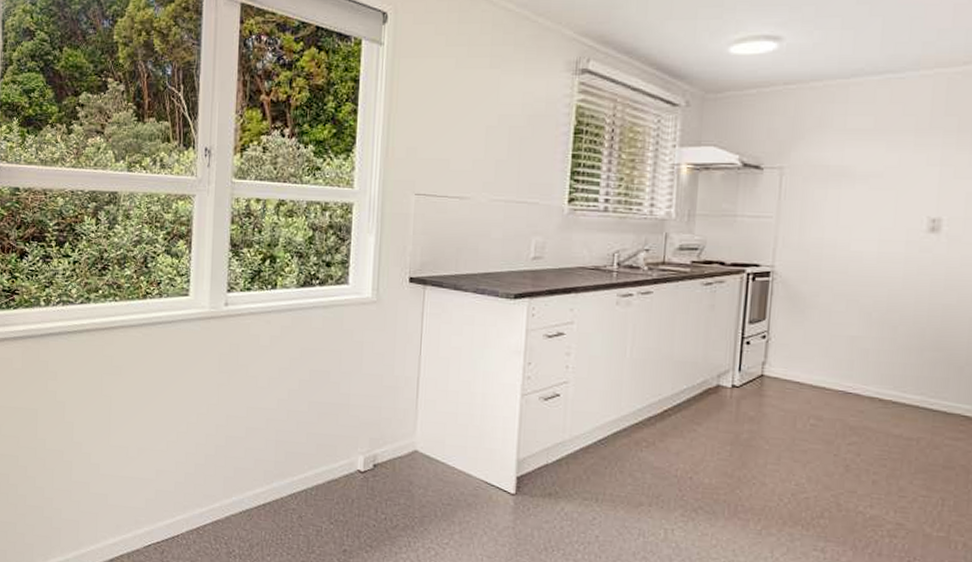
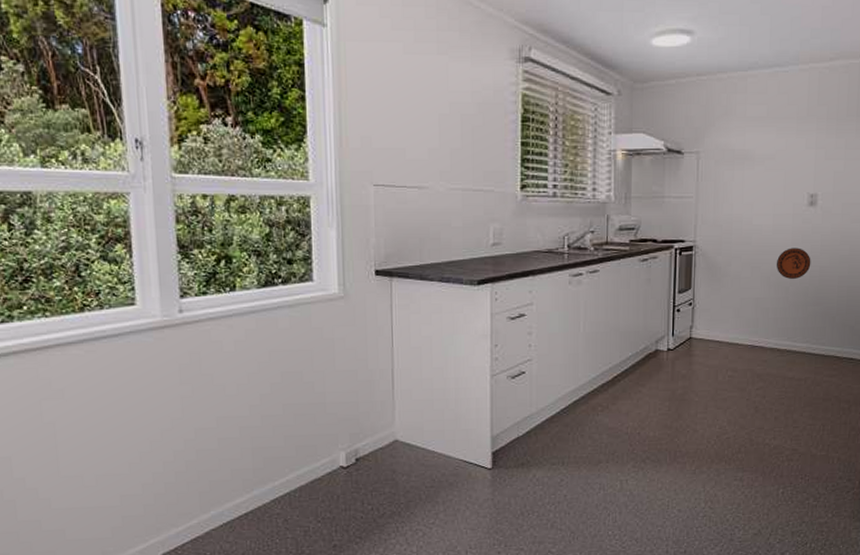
decorative plate: none [880,280,931,317] -> present [776,248,811,279]

